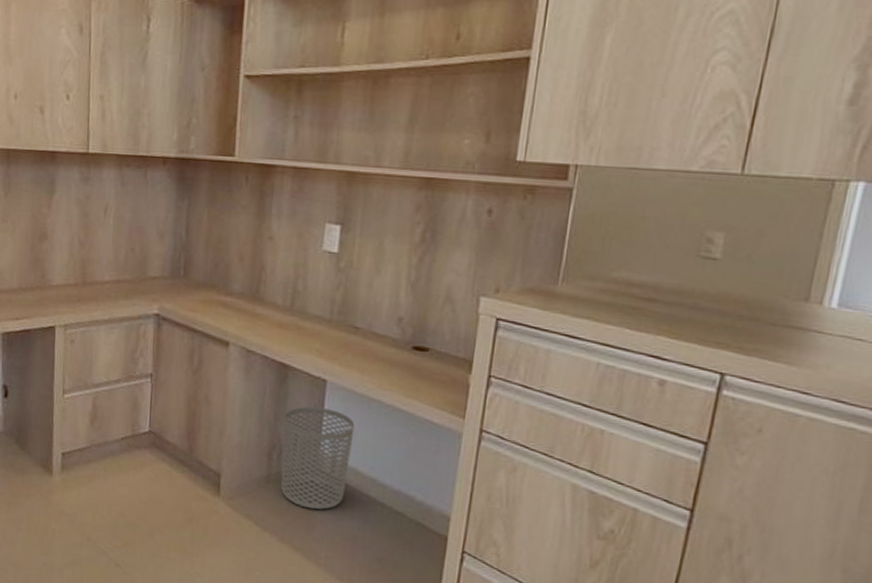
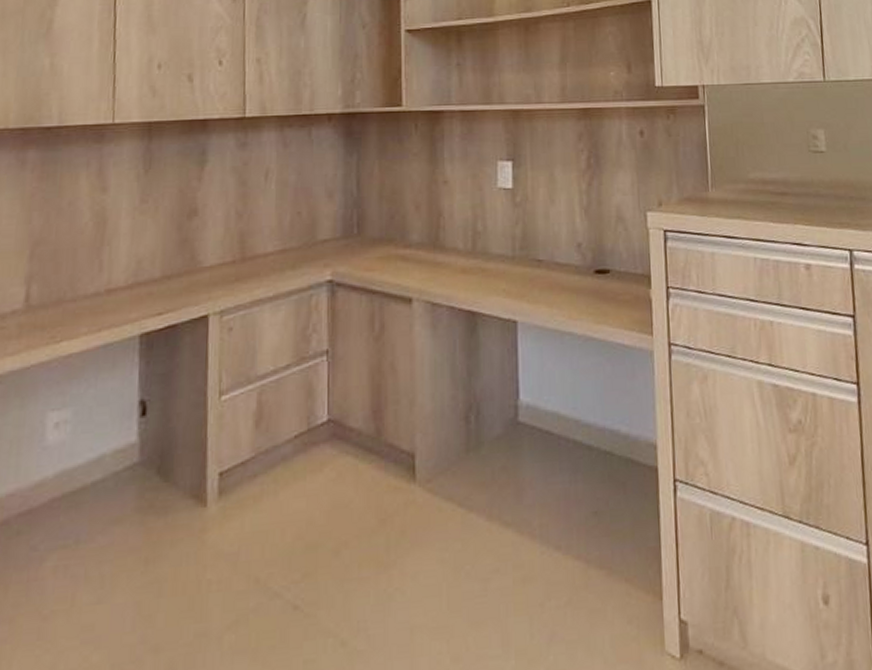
waste bin: present [281,406,355,510] -> none [477,351,551,472]

